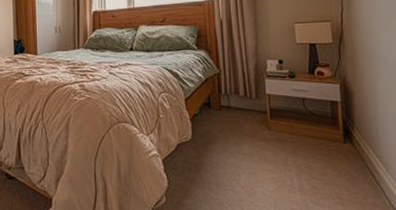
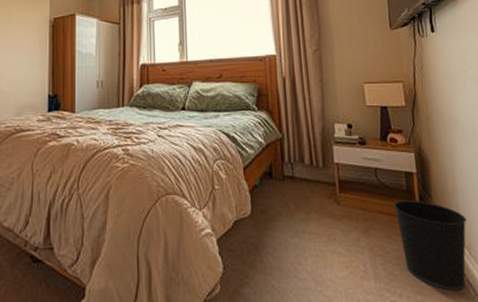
wastebasket: none [319,125,385,201] -> present [393,200,467,290]

